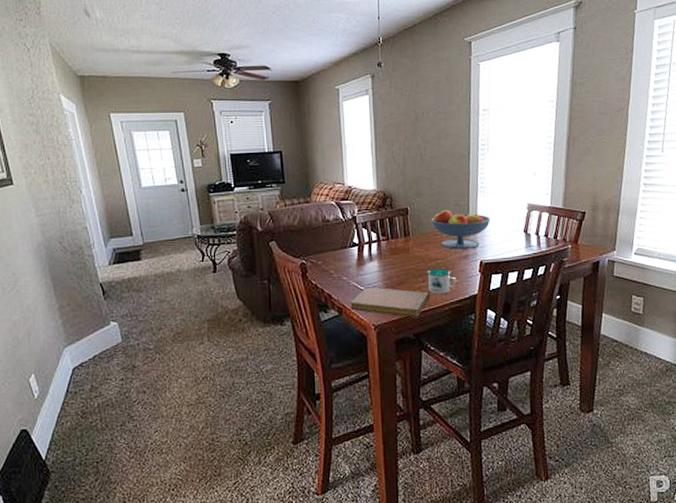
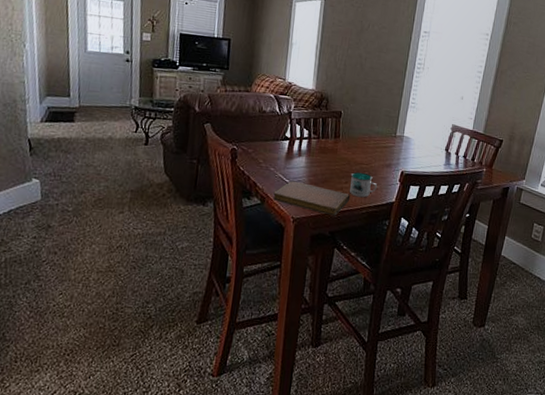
fruit bowl: present [431,209,491,249] -> none [361,118,417,159]

